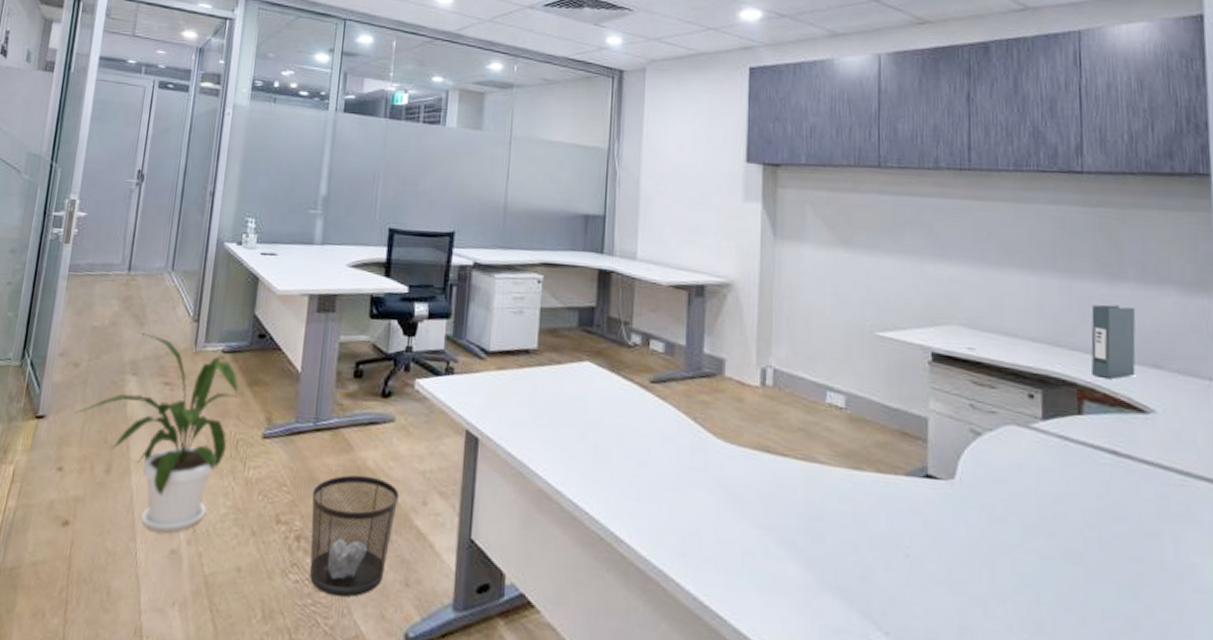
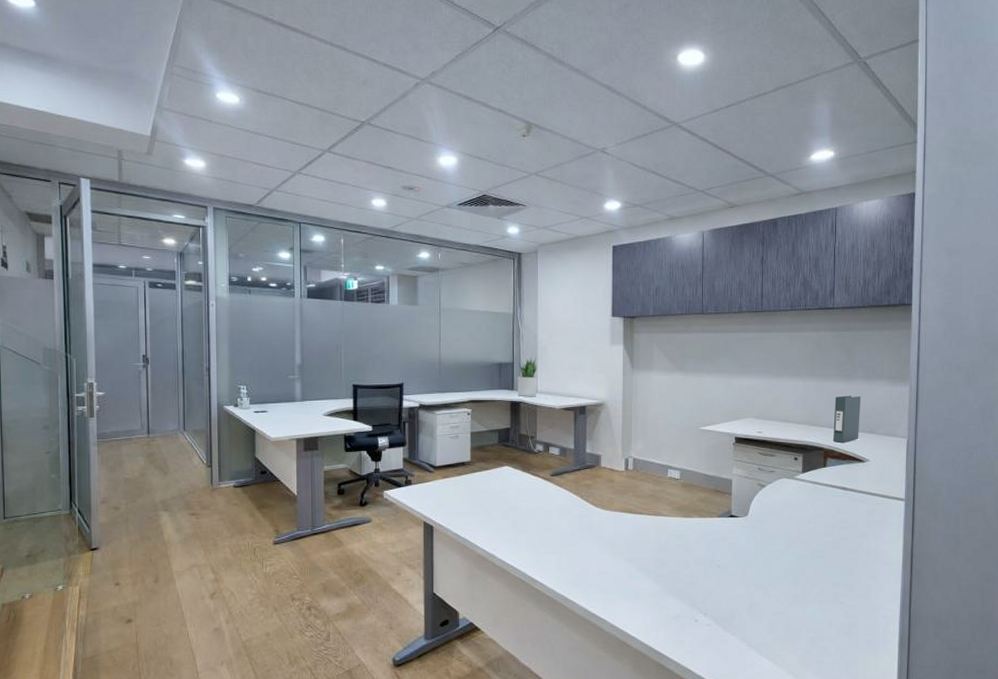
house plant: present [75,333,239,533] -> none [122,479,250,618]
waste bin: present [309,474,400,598] -> none [316,561,380,642]
planter: none [608,210,638,266] -> present [517,357,538,397]

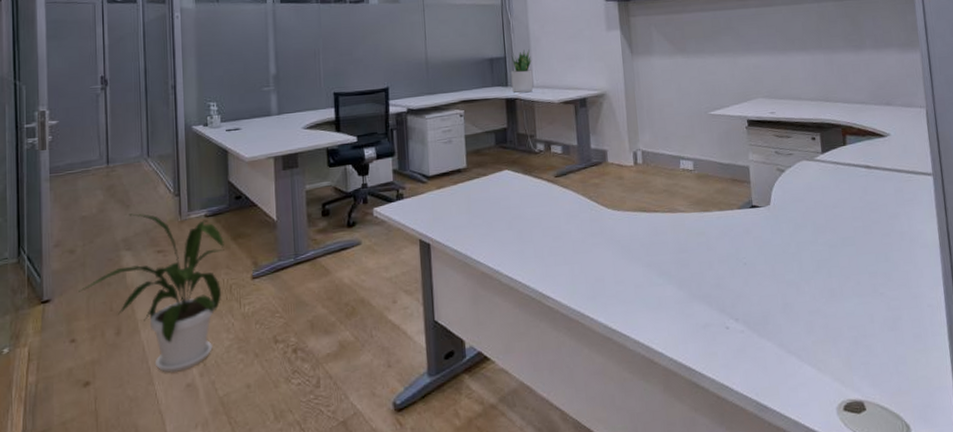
house plant: none [122,479,250,618] -> present [79,213,224,373]
binder: present [833,395,861,443] -> none [846,67,876,118]

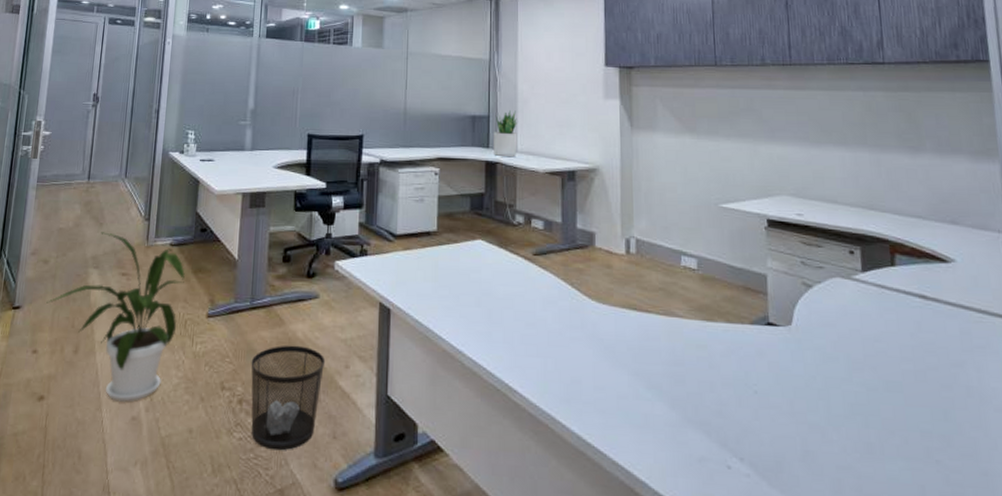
waste bin: none [301,290,374,388] -> present [251,345,326,451]

